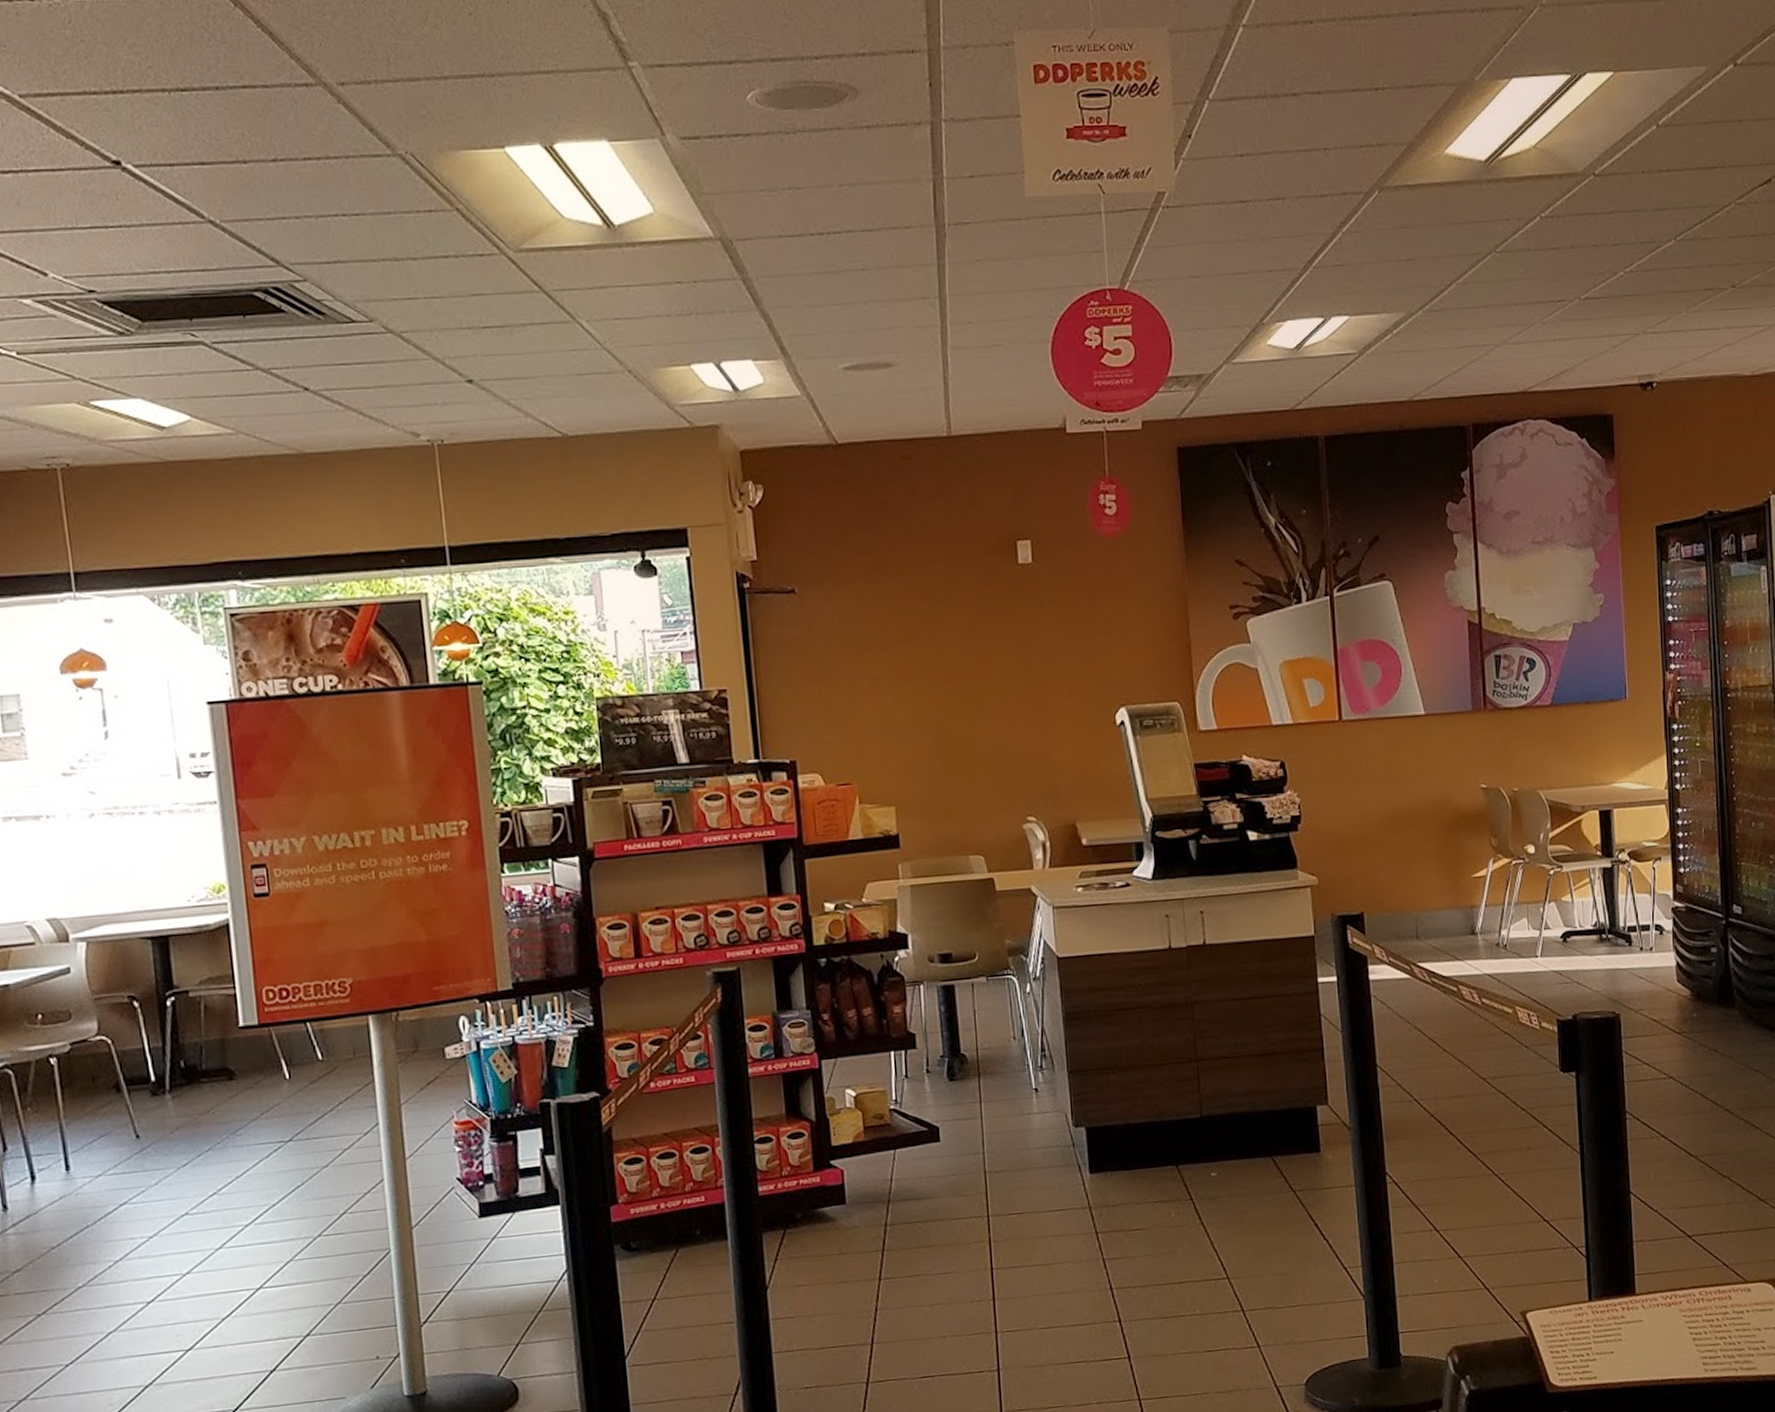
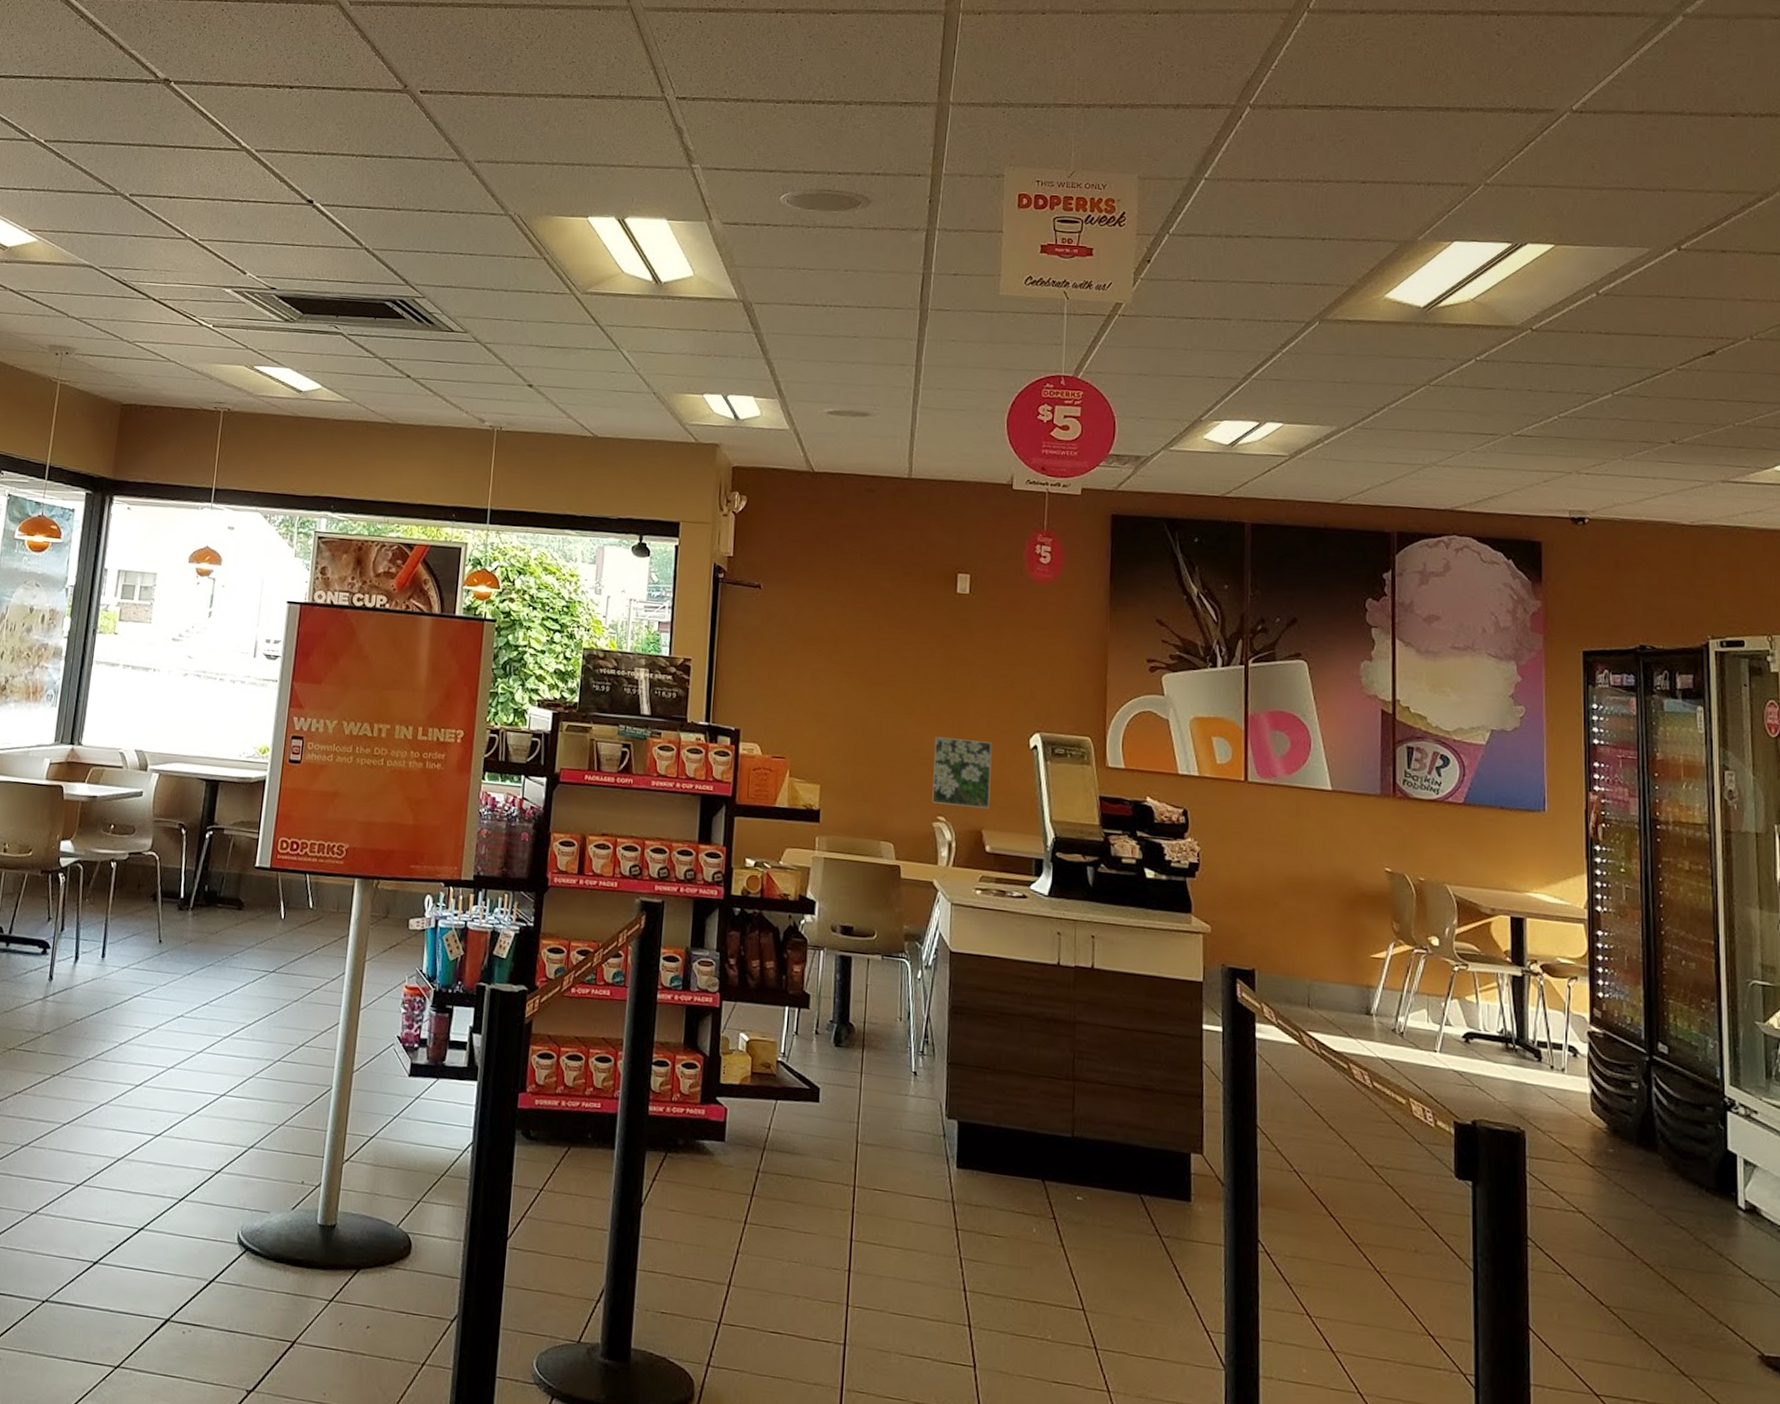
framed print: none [1015,726,1081,804] -> present [932,737,993,809]

